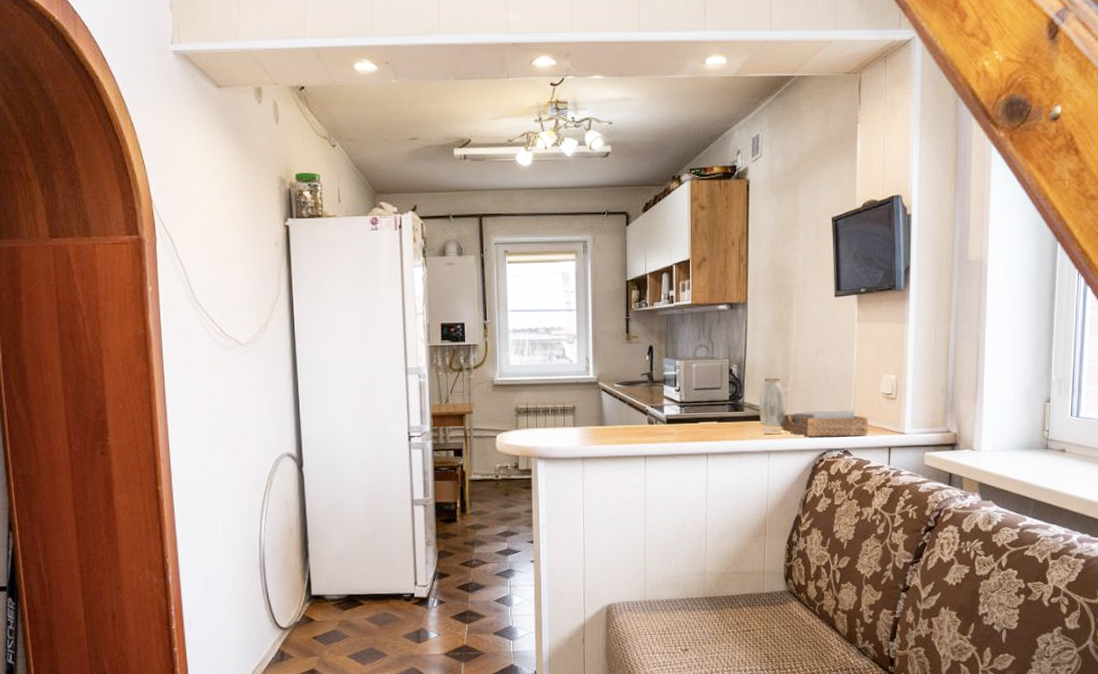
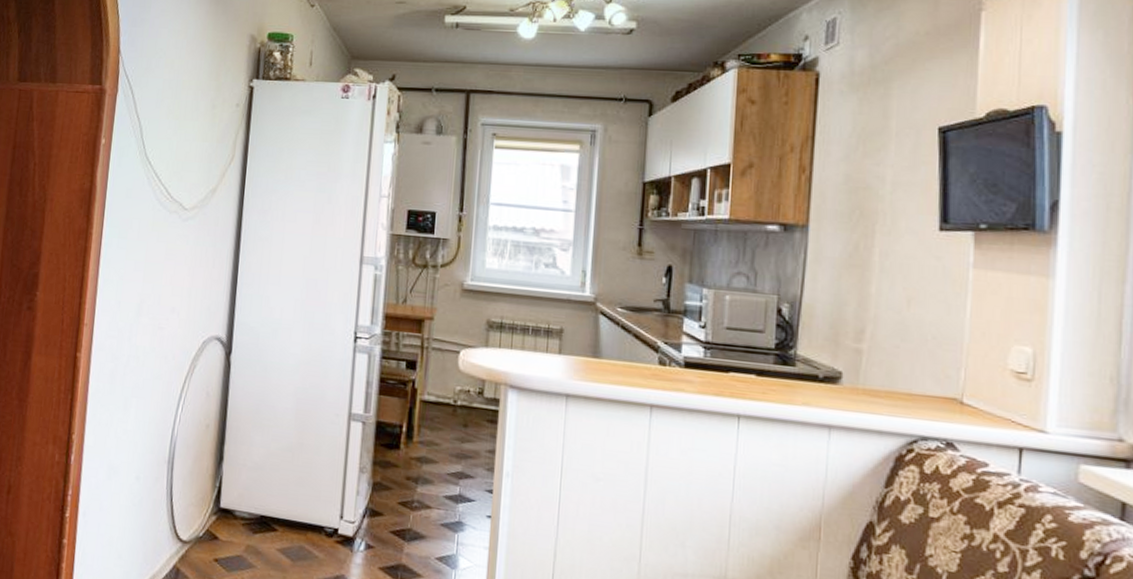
vase: present [759,378,786,435] -> none [818,326,860,405]
napkin holder: present [782,410,868,437] -> none [851,378,987,427]

